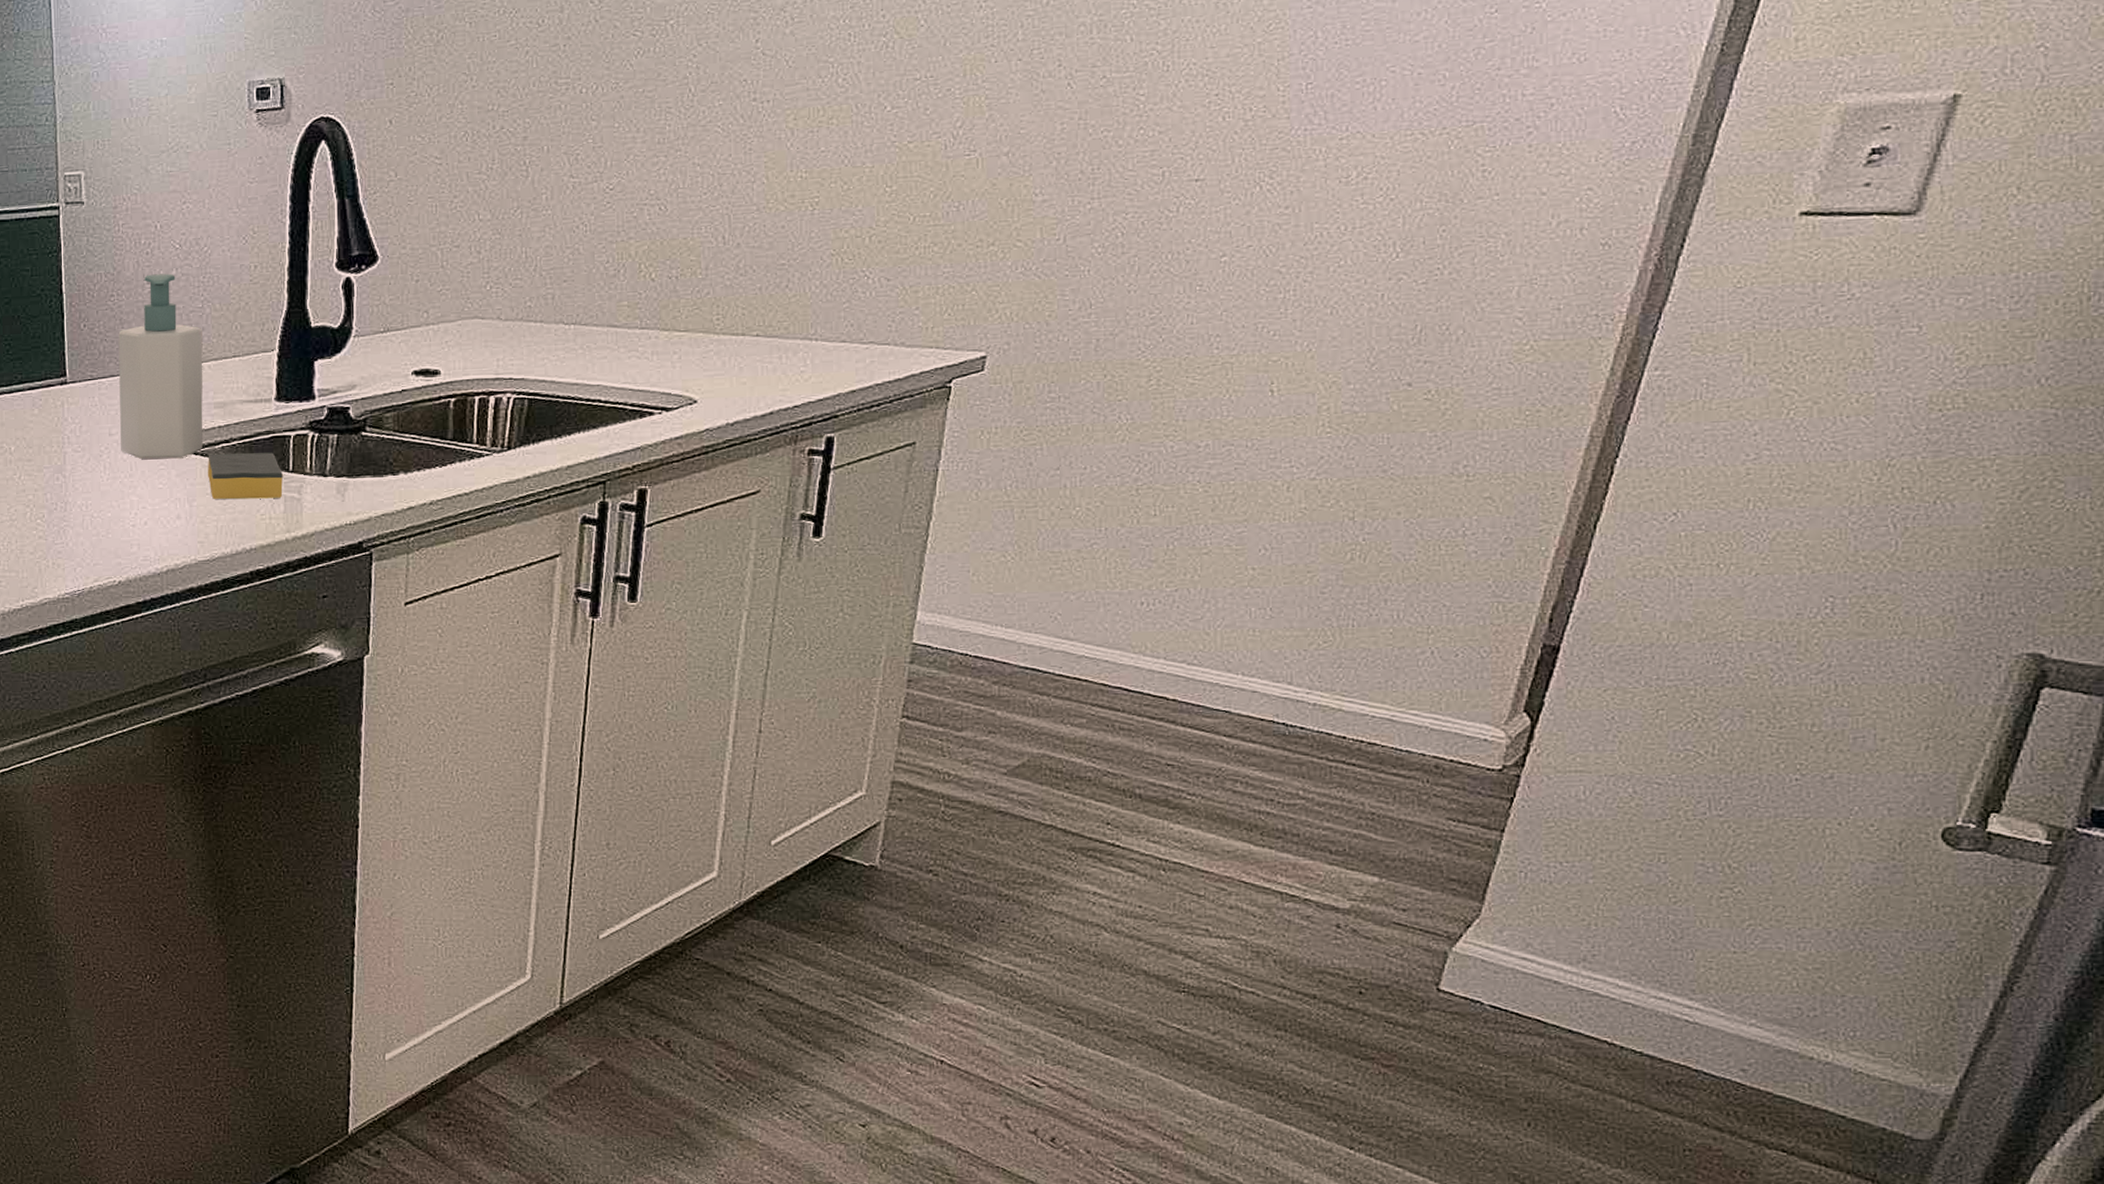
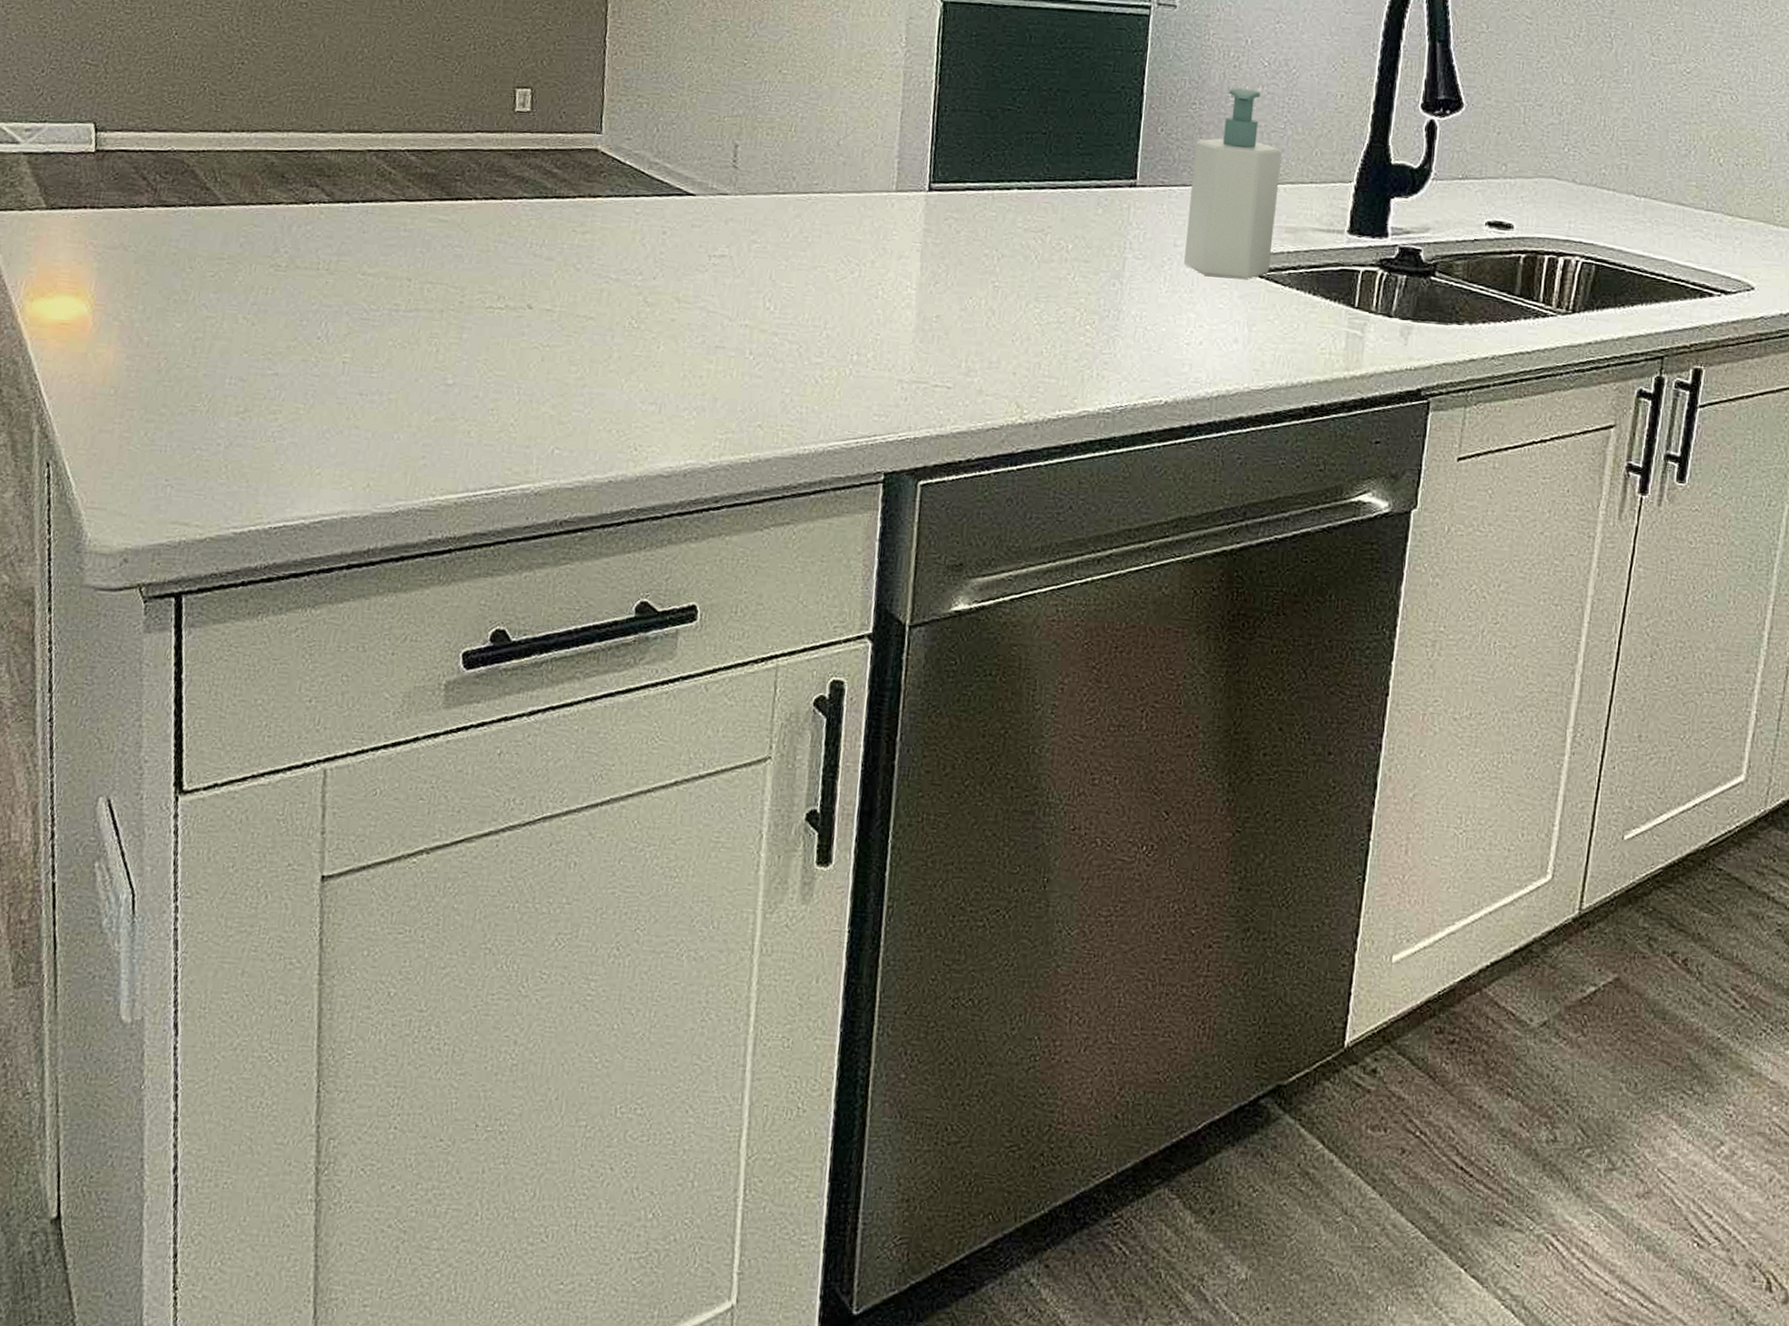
sponge: present [208,452,283,499] -> none [1271,279,1348,334]

